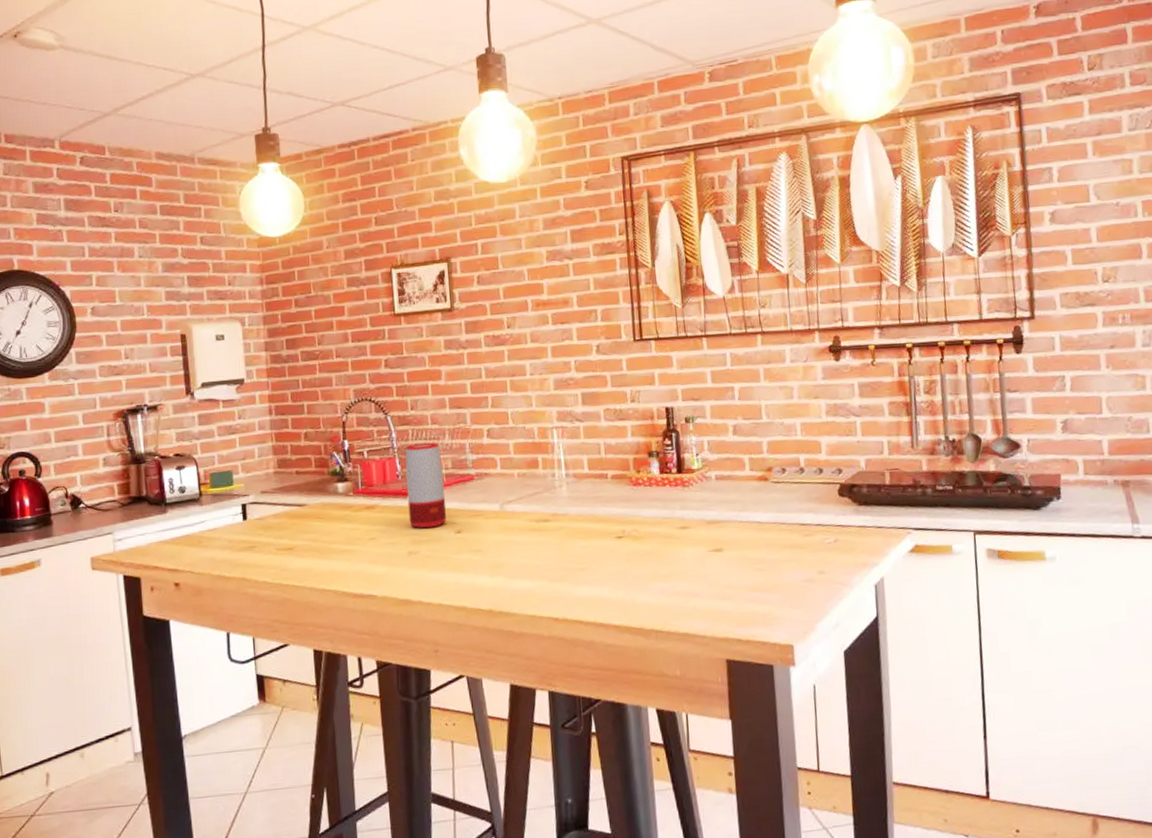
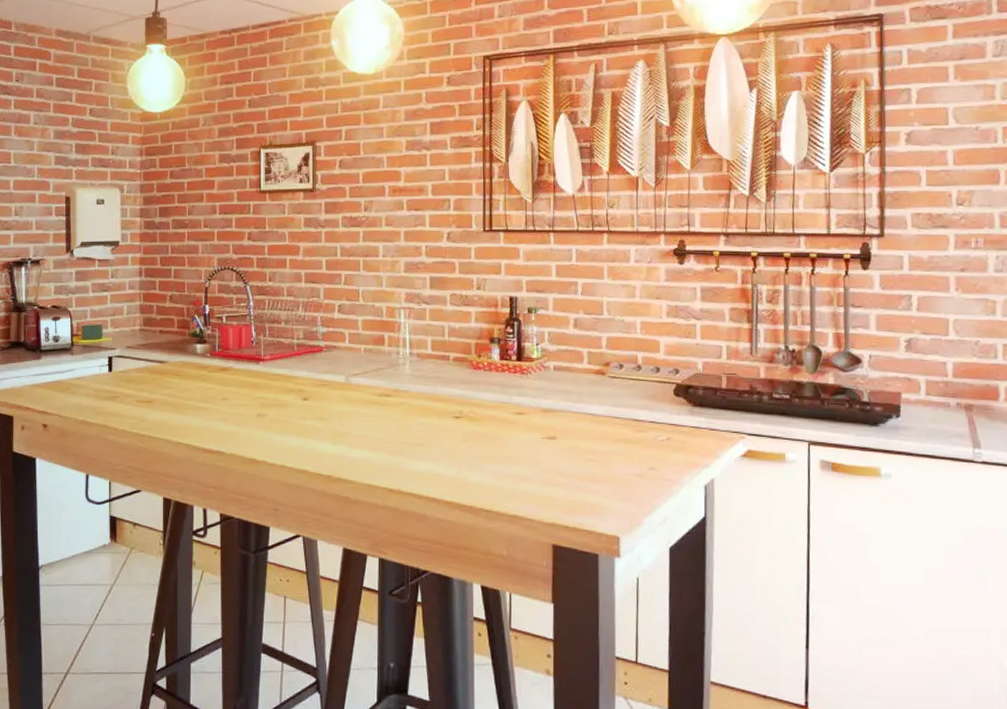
speaker: present [405,442,447,529] -> none [260,313,295,393]

